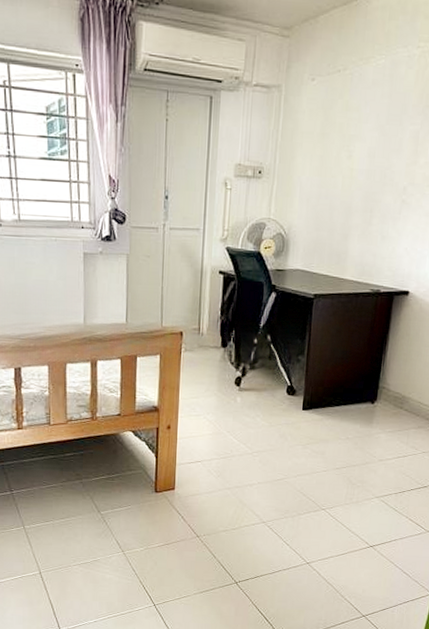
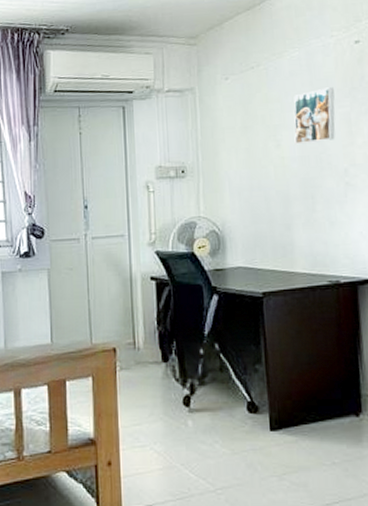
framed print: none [365,102,410,158] -> present [294,87,335,145]

